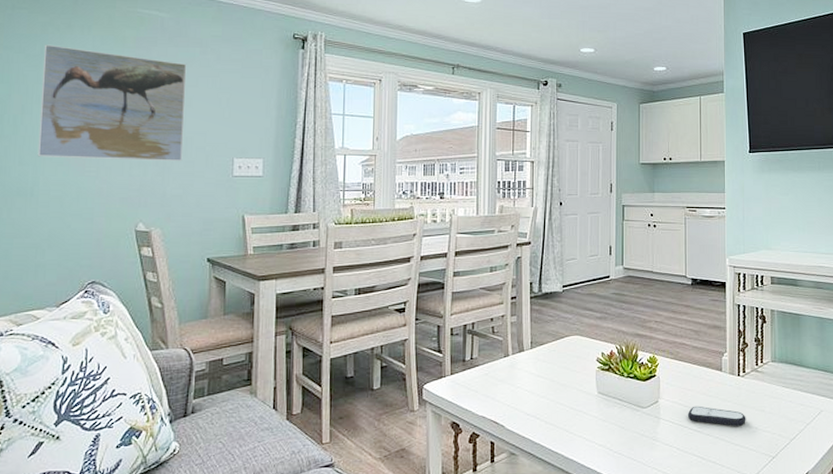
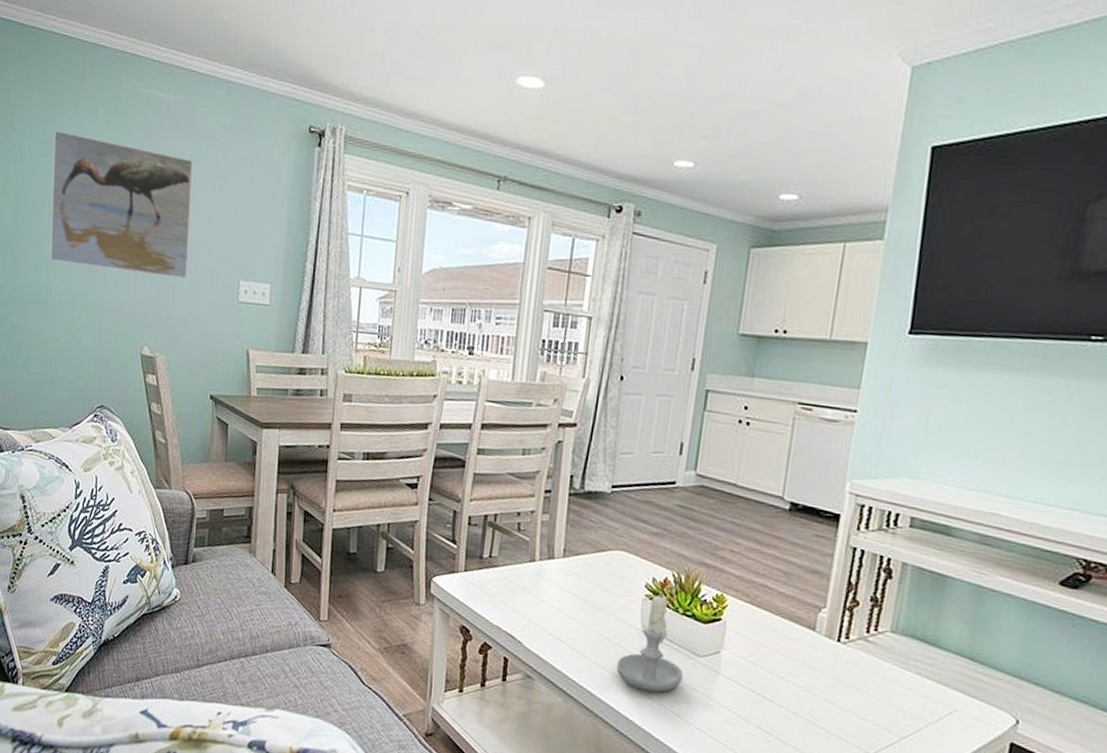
candle: none [582,363,634,445] -> present [616,593,684,692]
remote control: present [687,405,746,427] -> none [757,667,840,706]

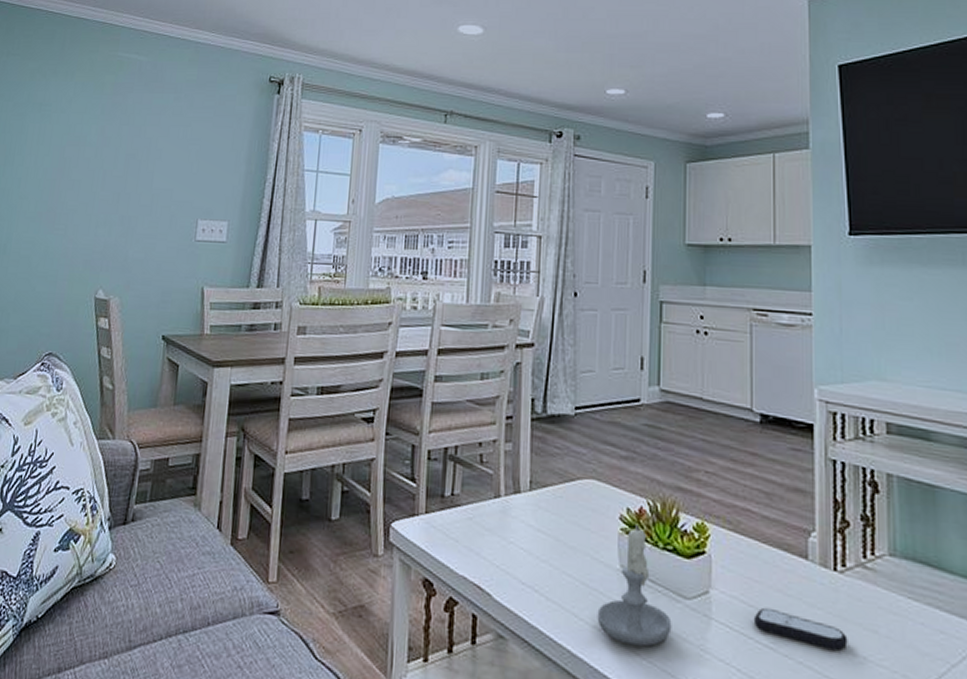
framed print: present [49,130,194,280] -> none [13,92,160,222]
remote control: none [757,667,840,706] -> present [753,607,848,652]

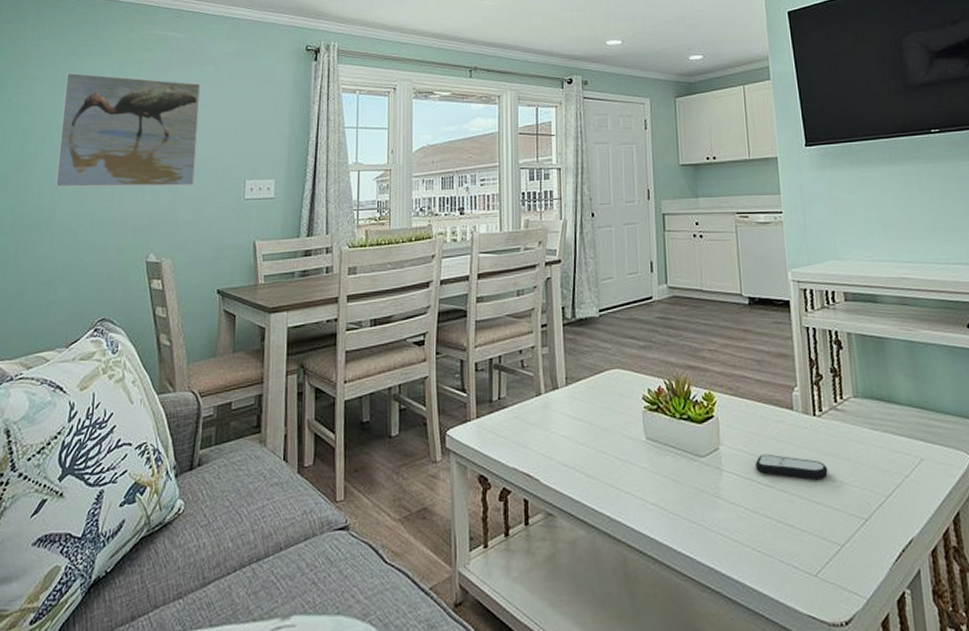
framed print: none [13,92,160,222] -> present [54,72,201,188]
candle: present [597,525,672,647] -> none [630,402,691,503]

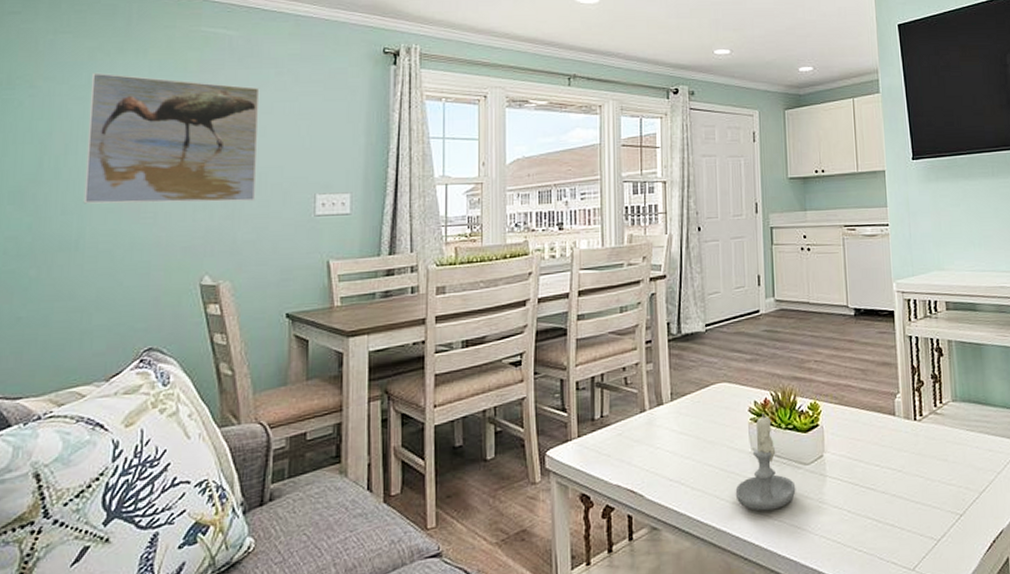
candle: none [630,402,691,503] -> present [735,413,796,511]
remote control: present [754,453,828,481] -> none [857,458,927,482]

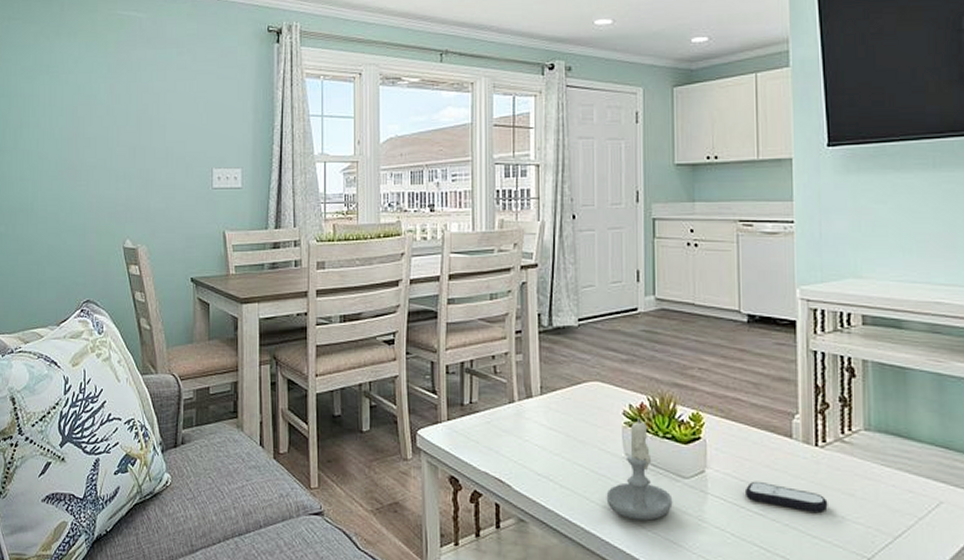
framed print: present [83,72,260,204] -> none [35,54,165,174]
remote control: none [857,458,927,482] -> present [744,481,828,514]

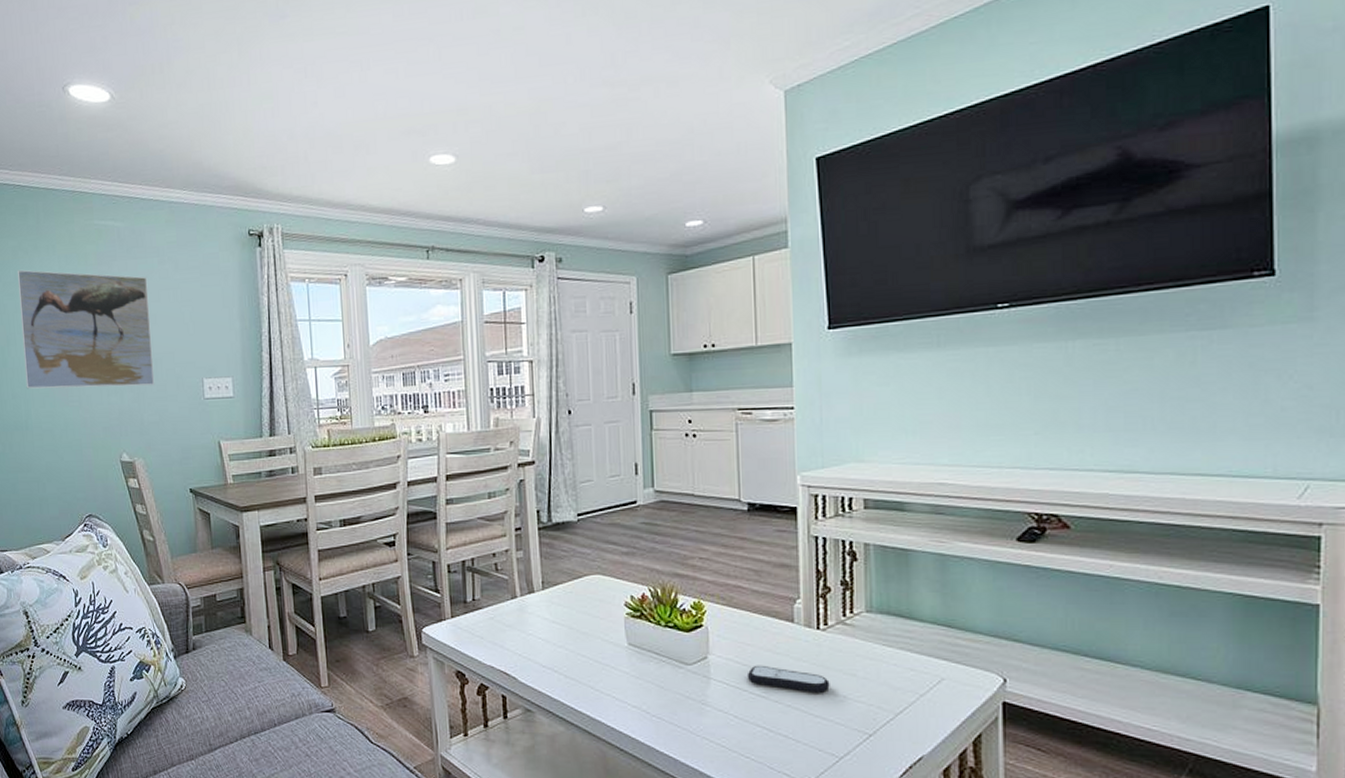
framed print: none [35,54,165,174] -> present [17,269,155,389]
candle: present [606,418,673,521] -> none [610,609,676,706]

